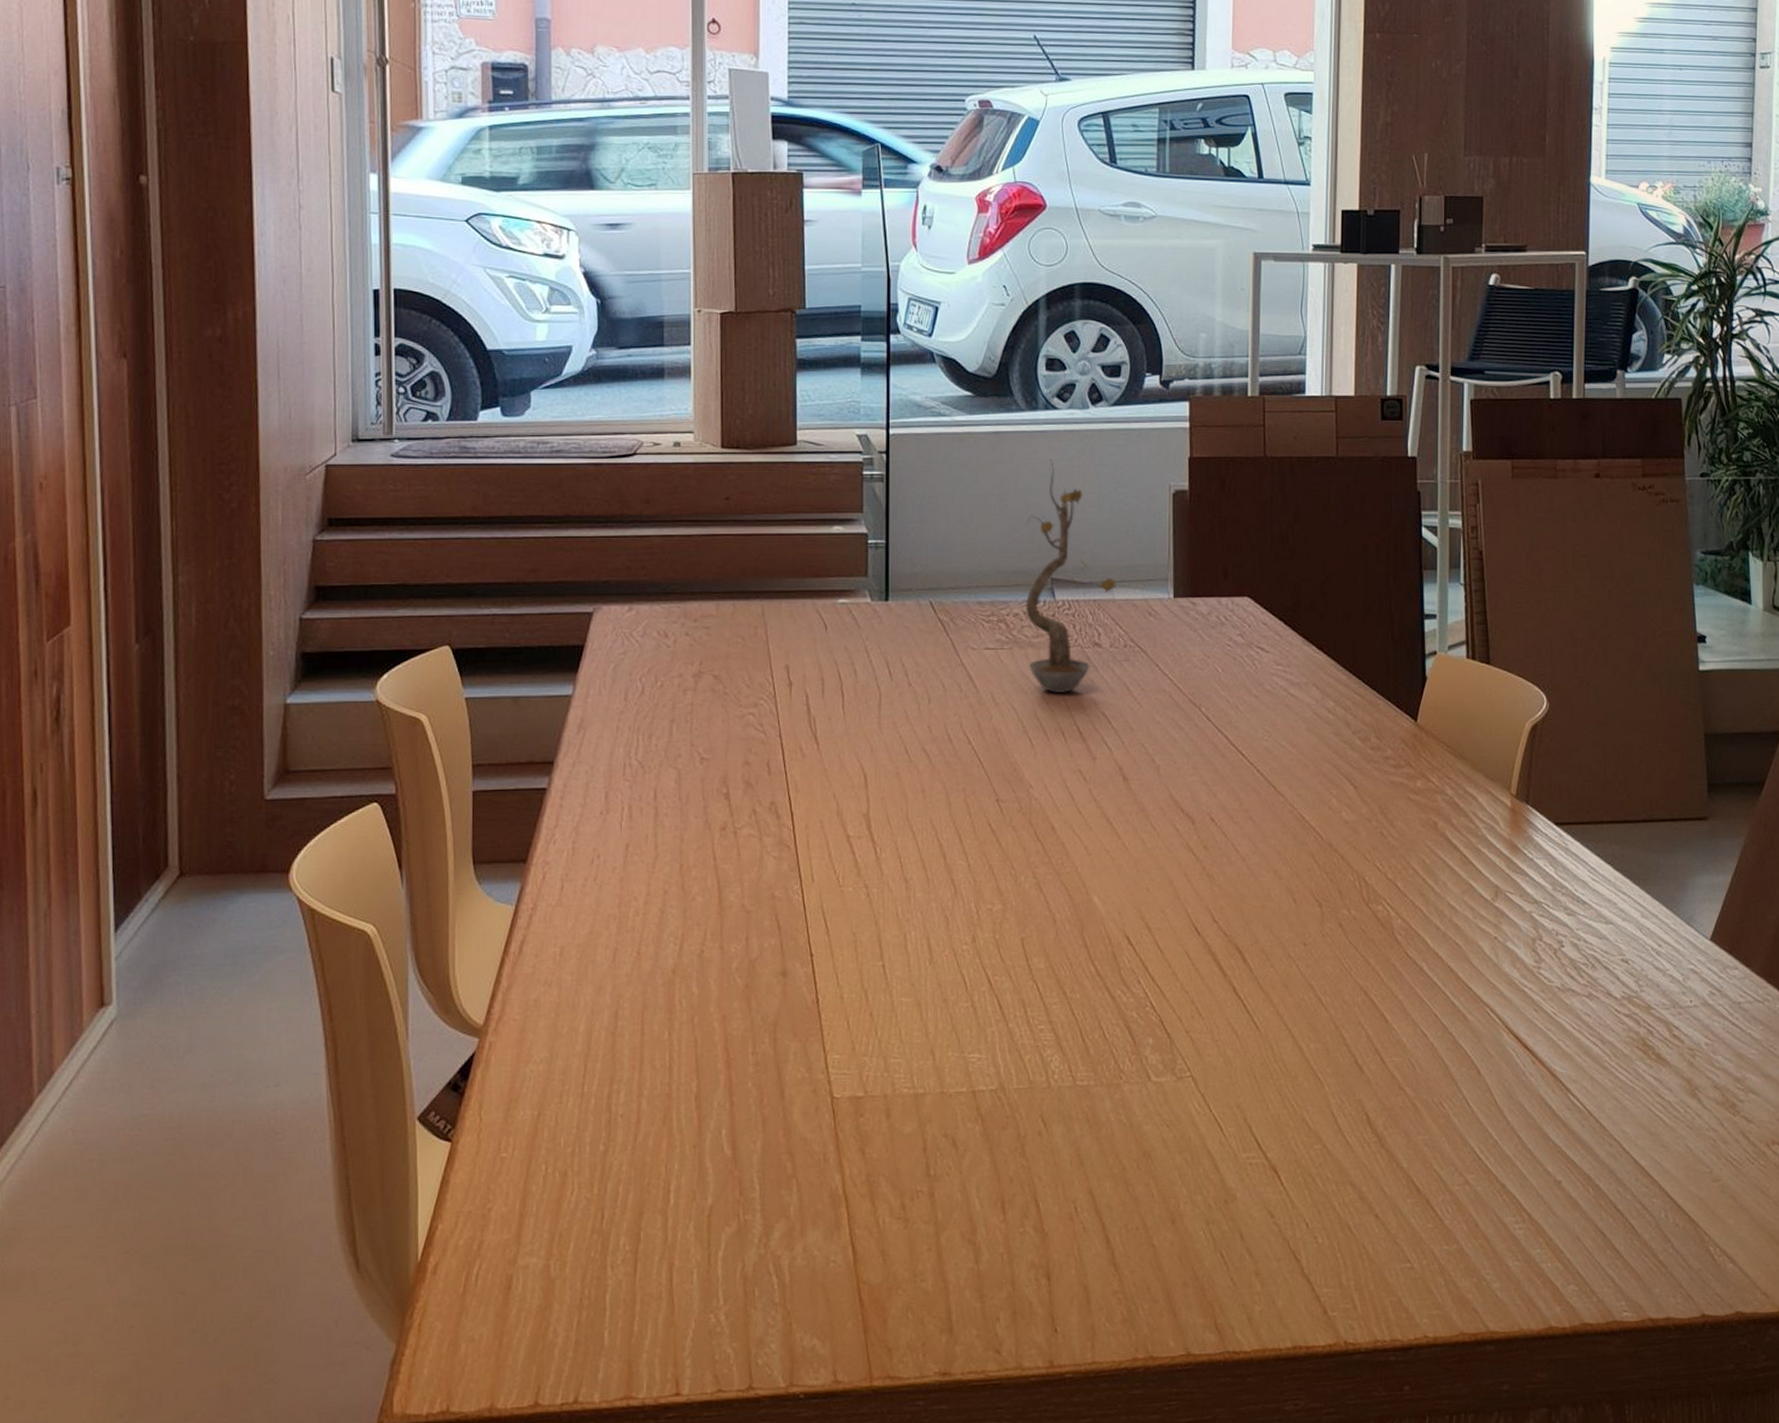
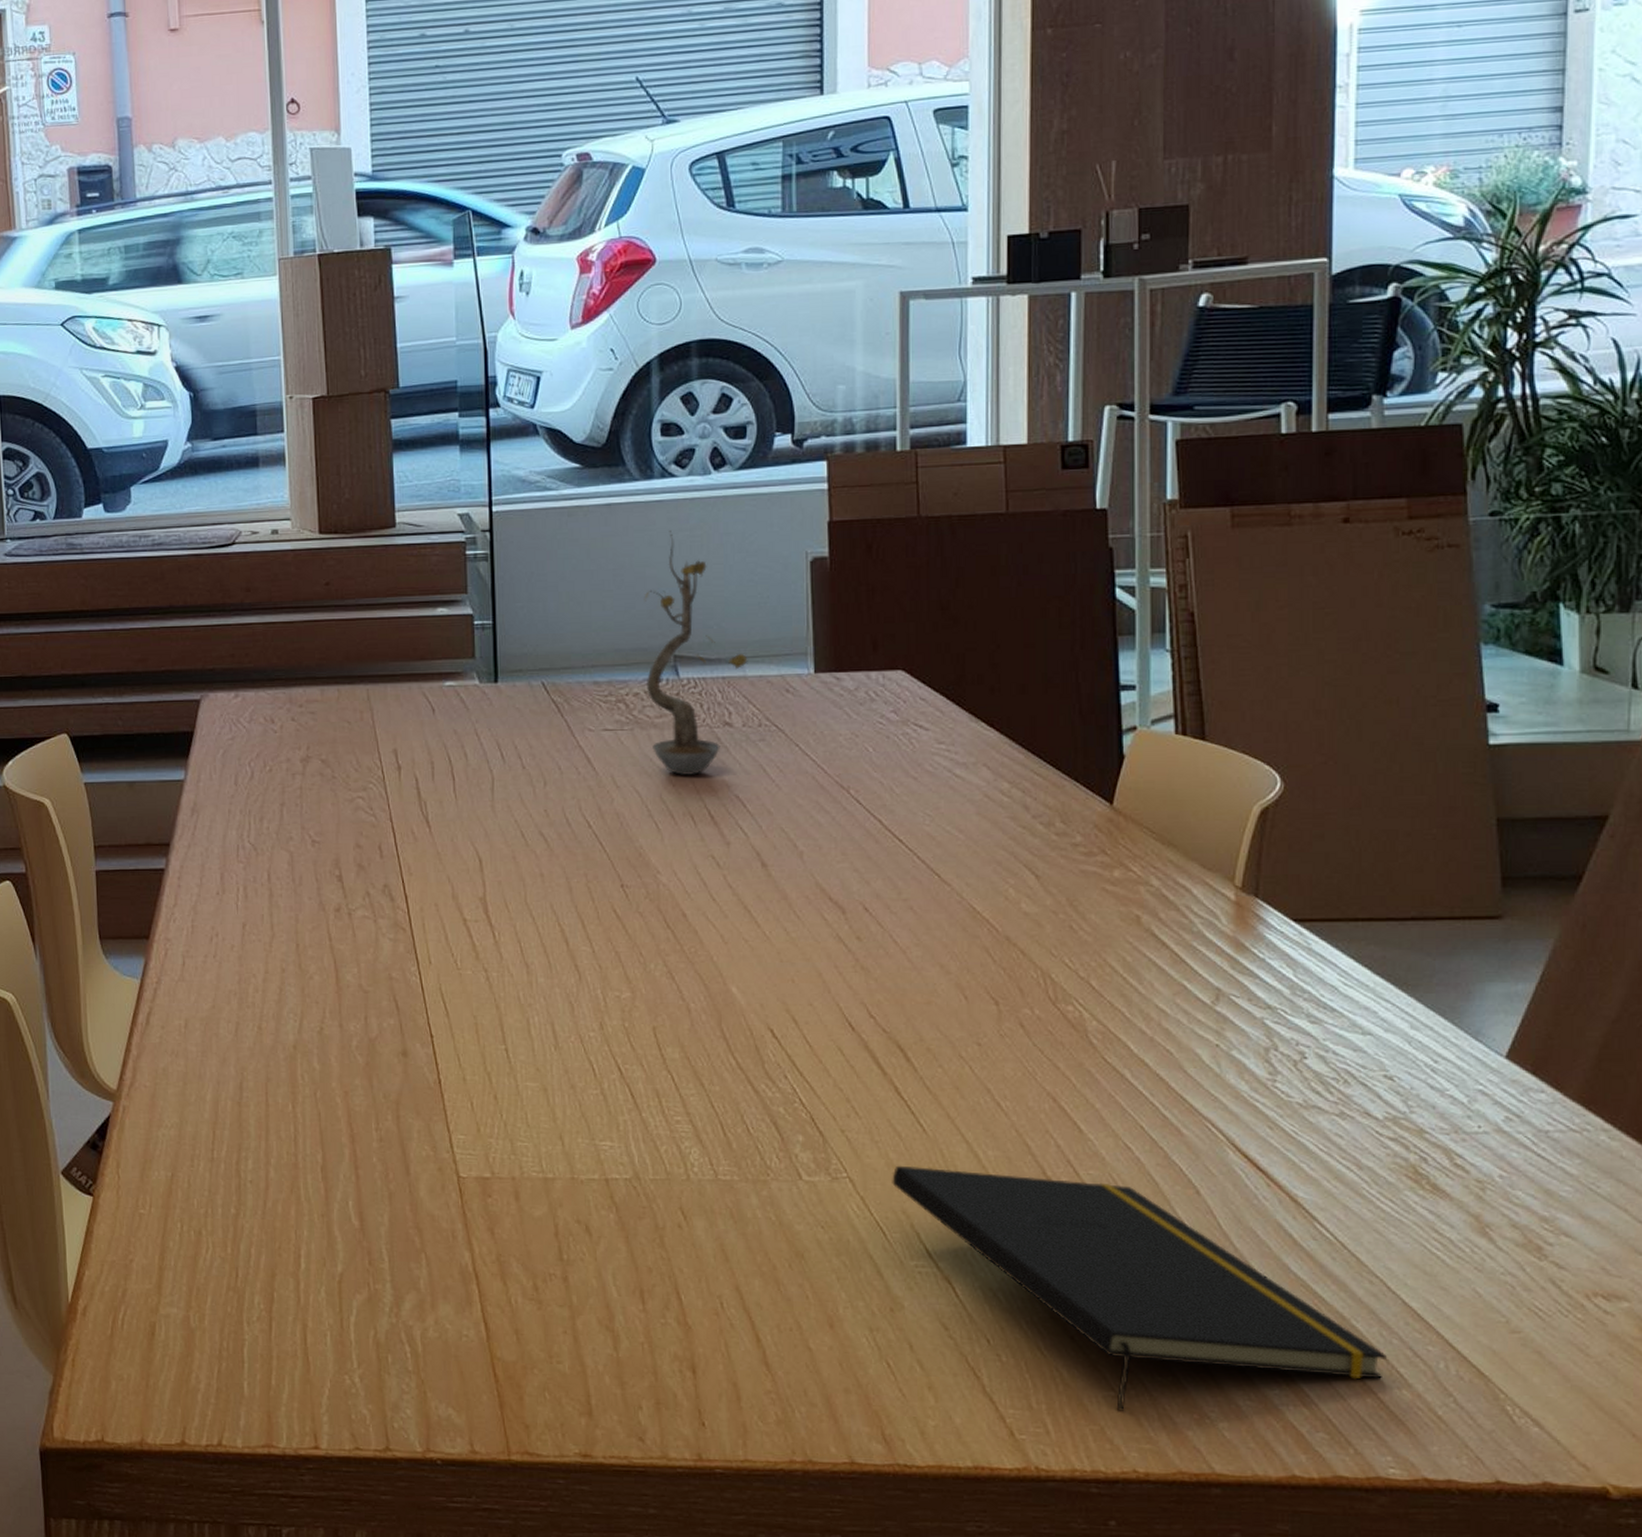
notepad: none [1229,1061,1622,1282] -> present [892,1165,1387,1412]

